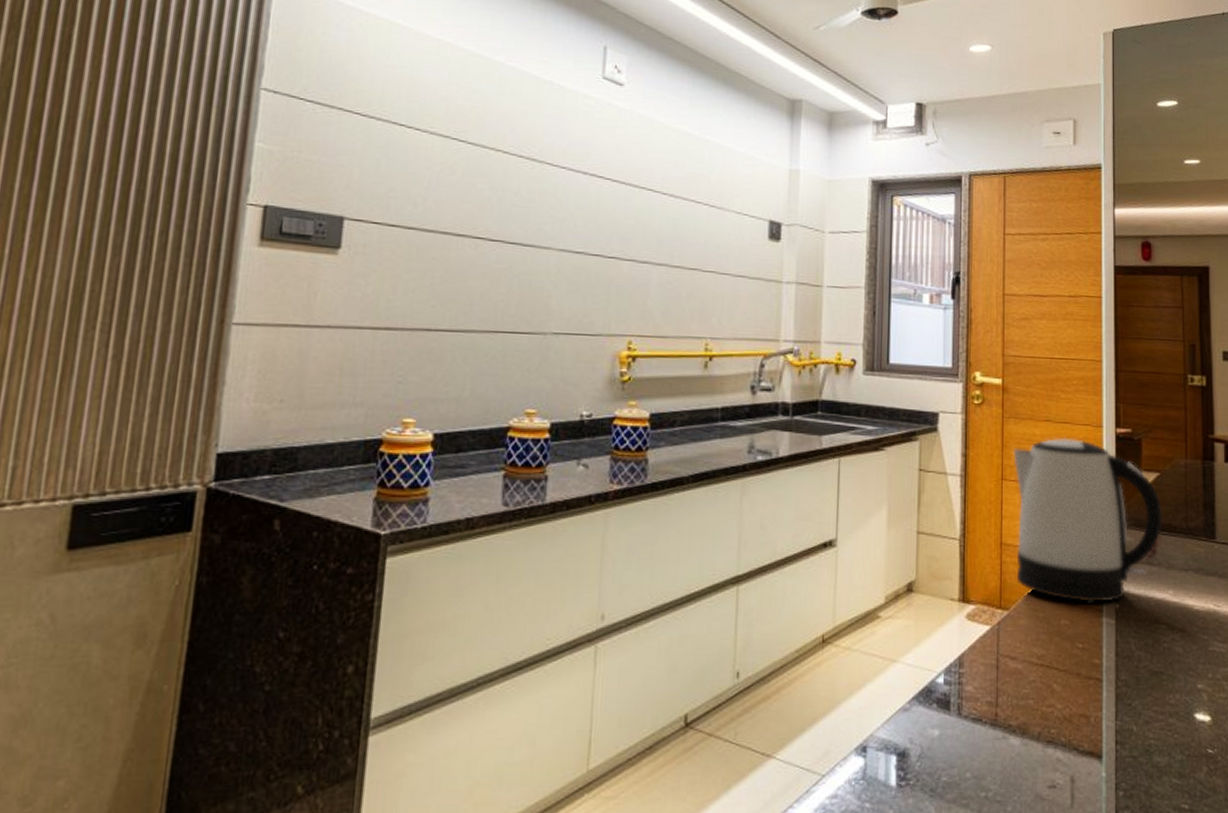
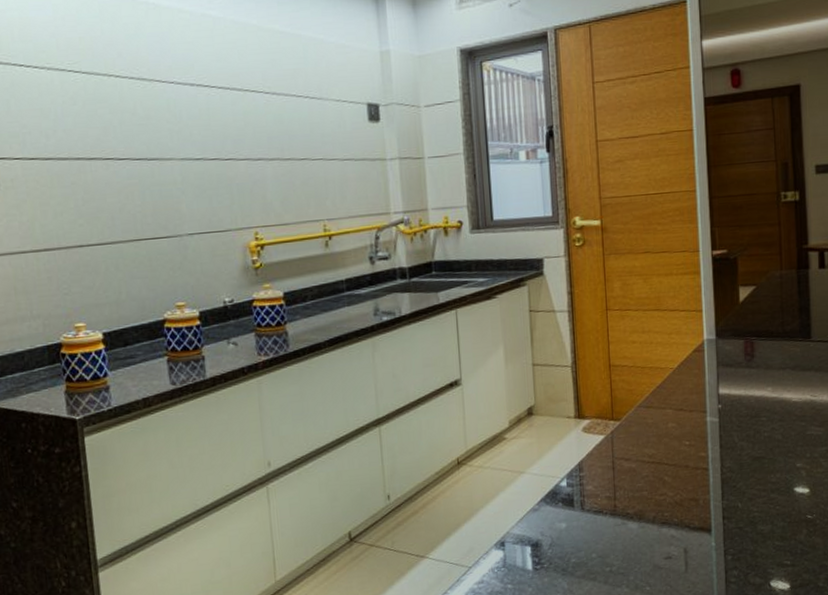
kettle: present [1012,437,1163,604] -> none [614,265,761,407]

